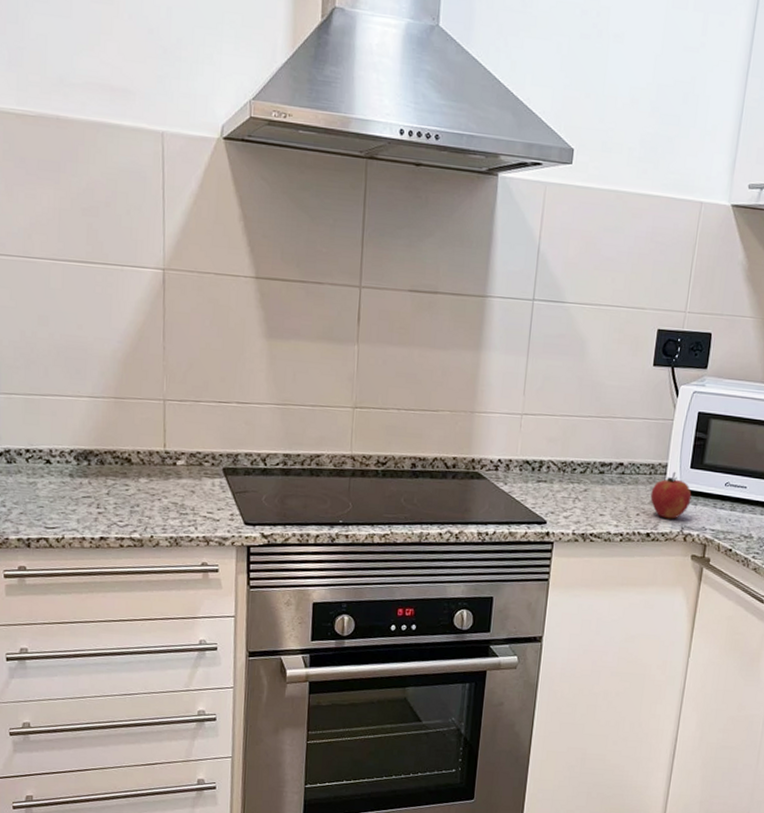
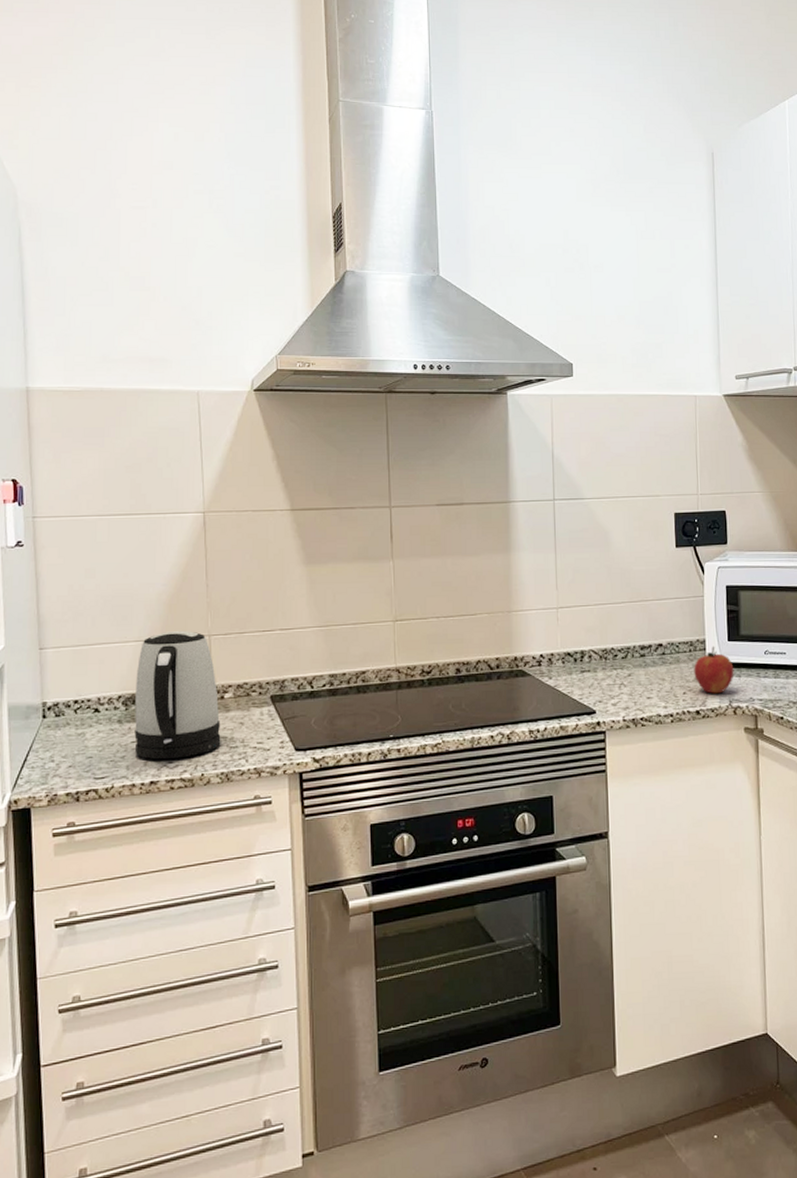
kettle: none [86,390,172,518] -> present [134,630,221,760]

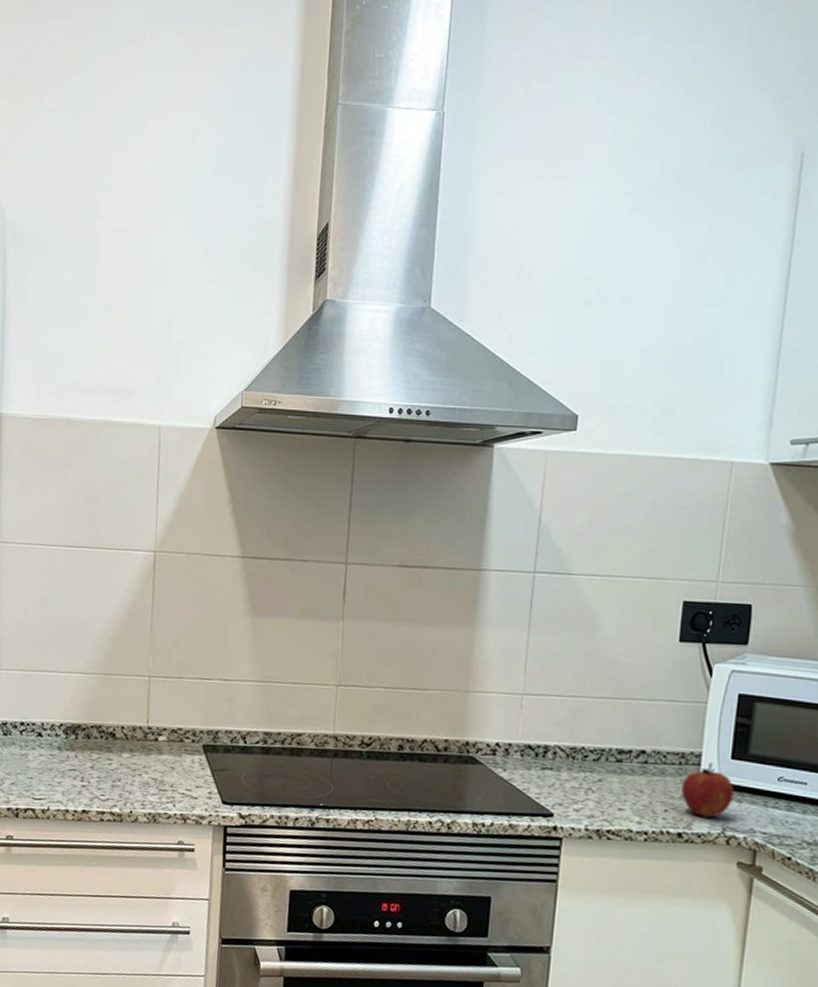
kettle: present [134,630,221,760] -> none [71,667,153,793]

